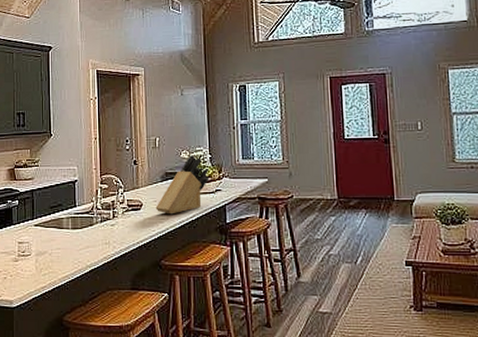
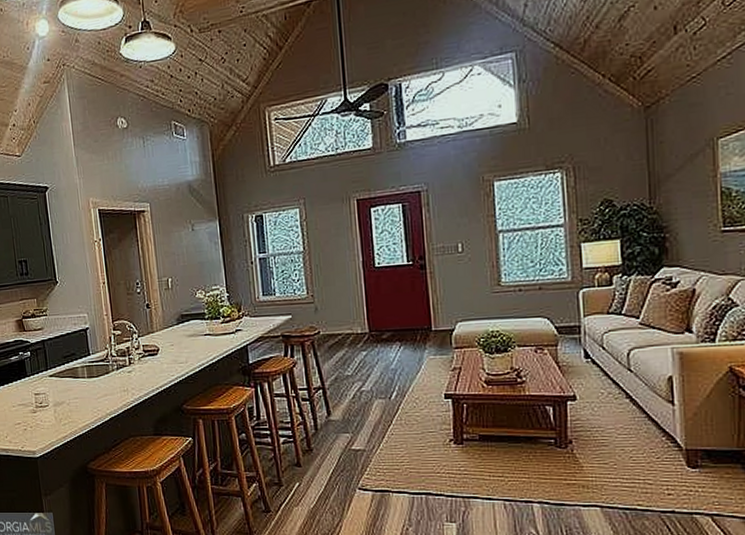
knife block: present [155,155,210,215] -> none [173,294,229,358]

